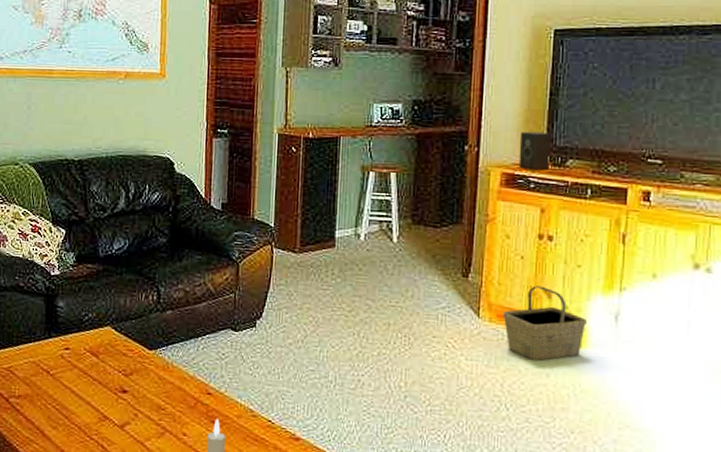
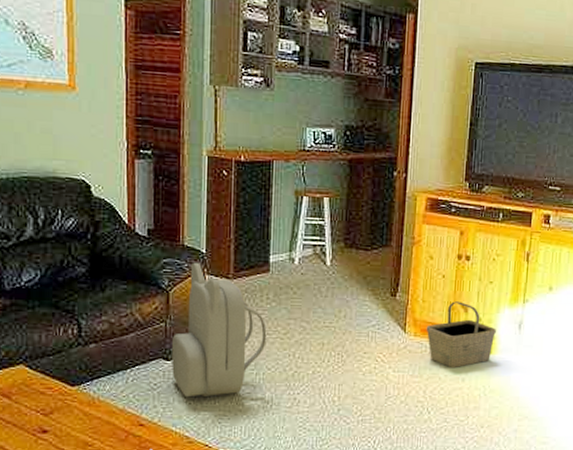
backpack: none [239,235,331,371] -> present [172,262,267,398]
speaker: present [518,131,551,171] -> none [441,158,470,197]

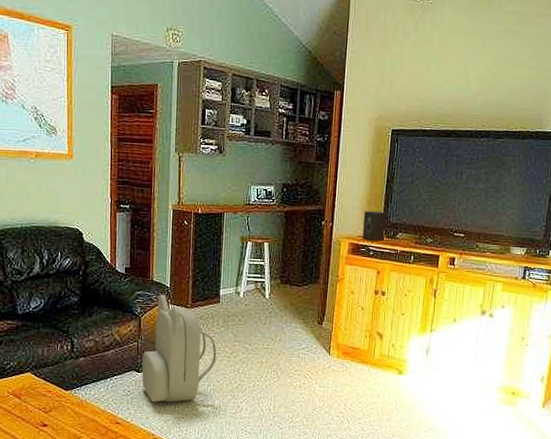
basket: present [426,301,496,369] -> none [347,330,407,386]
speaker: none [441,158,470,197] -> present [362,210,386,242]

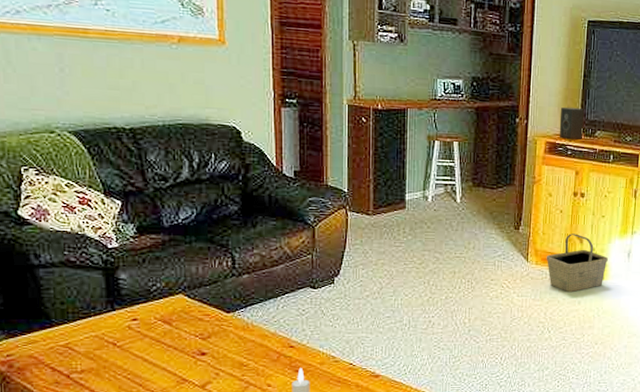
backpack: present [142,294,217,403] -> none [318,200,404,322]
basket: none [347,330,407,386] -> present [546,234,608,293]

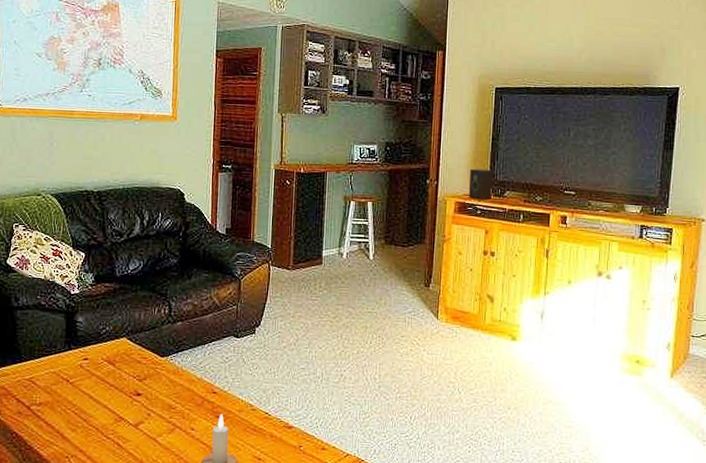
basket: present [546,234,608,293] -> none [456,292,520,353]

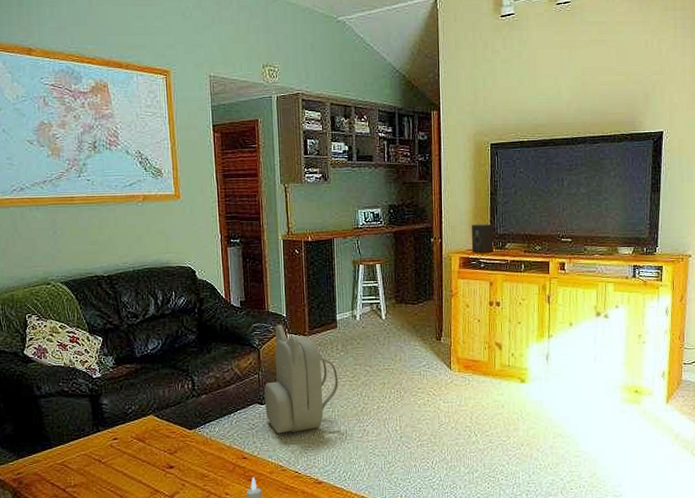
backpack: none [240,255,319,370] -> present [264,324,339,434]

